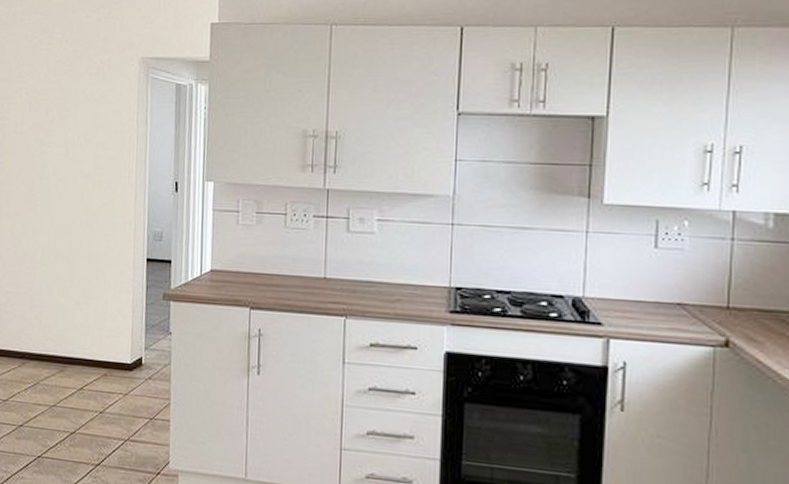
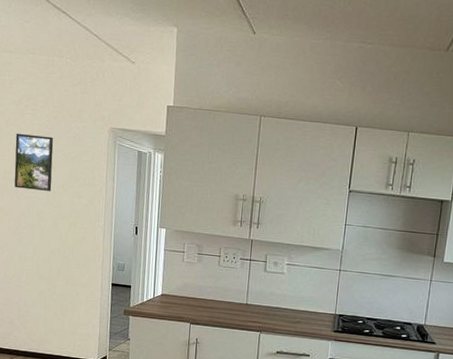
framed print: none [26,74,73,144] -> present [14,133,54,191]

